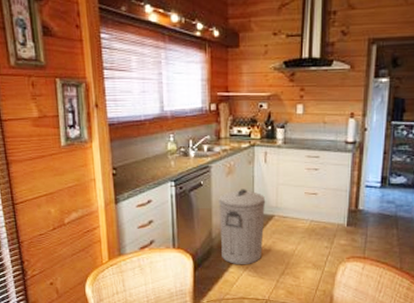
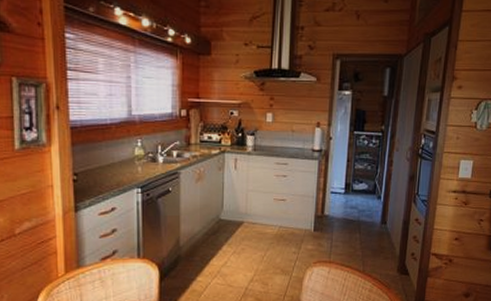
trash can: present [219,189,266,265] -> none [188,195,236,274]

